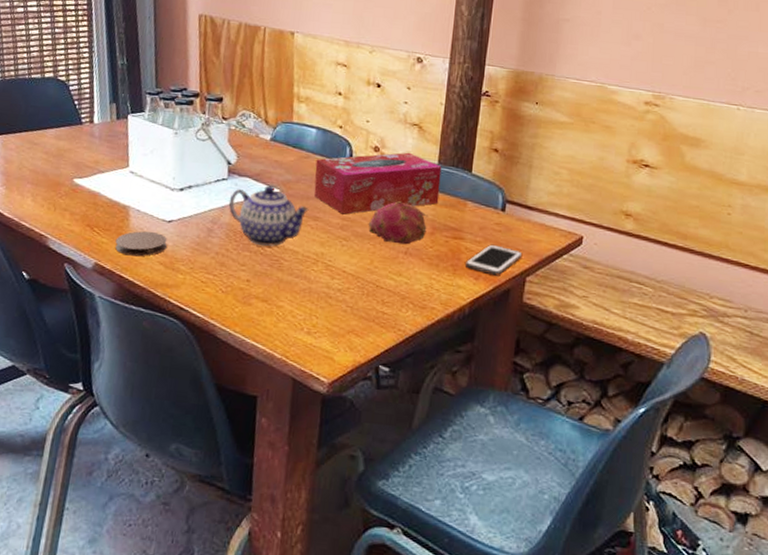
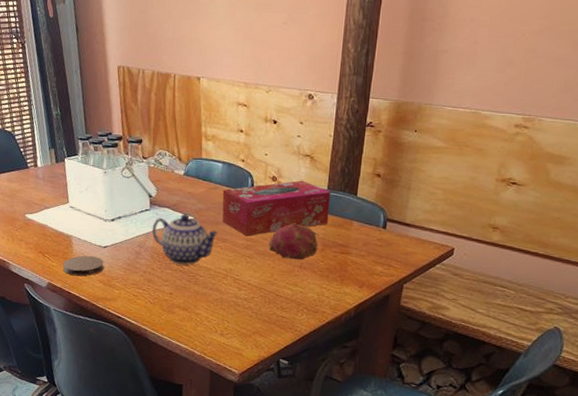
cell phone: present [464,244,523,276] -> none [350,257,401,284]

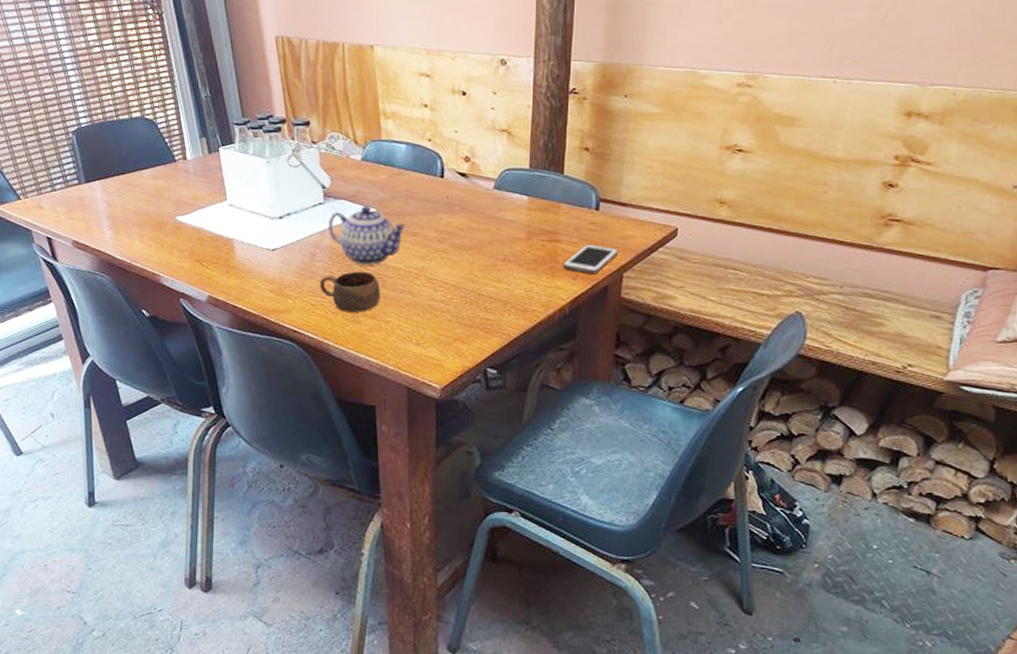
coaster: present [63,256,104,277] -> none [224,262,274,286]
cup: none [141,269,193,305] -> present [319,271,381,313]
tissue box: present [222,180,331,236] -> none [408,159,534,228]
fruit: present [268,223,319,260] -> none [465,210,523,252]
cell phone: none [350,257,401,284] -> present [562,244,619,274]

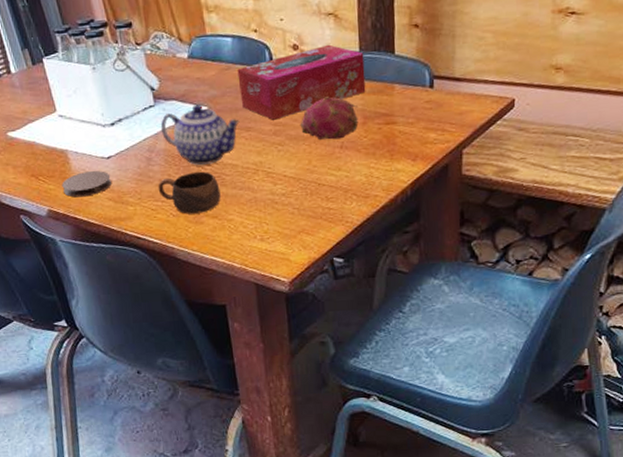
coaster: none [224,262,274,286] -> present [61,171,111,198]
tissue box: none [408,159,534,228] -> present [237,44,366,120]
fruit: none [465,210,523,252] -> present [300,96,359,140]
cell phone: present [562,244,619,274] -> none [400,123,457,154]

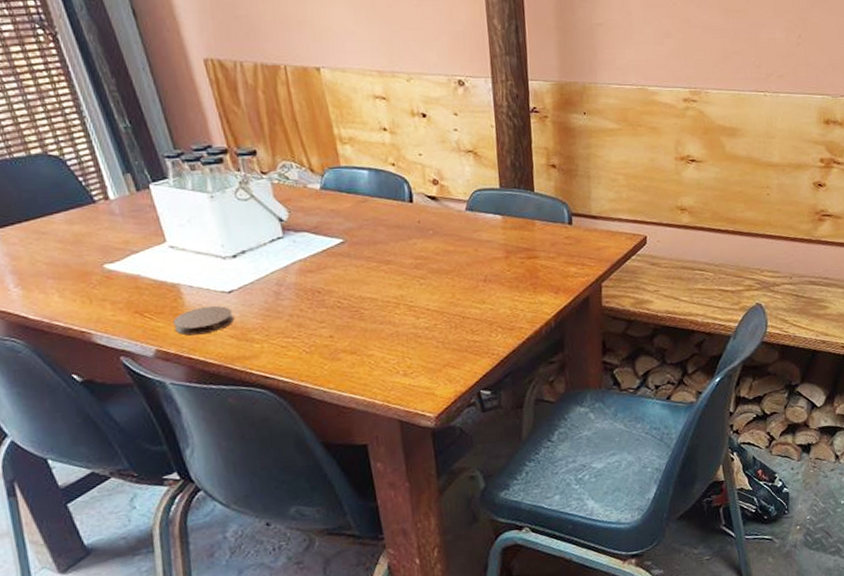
cup: present [158,171,221,214] -> none [288,305,360,351]
teapot: present [160,104,240,165] -> none [290,237,379,299]
tissue box: present [237,44,366,120] -> none [374,180,508,254]
fruit: present [300,96,359,140] -> none [442,231,501,274]

